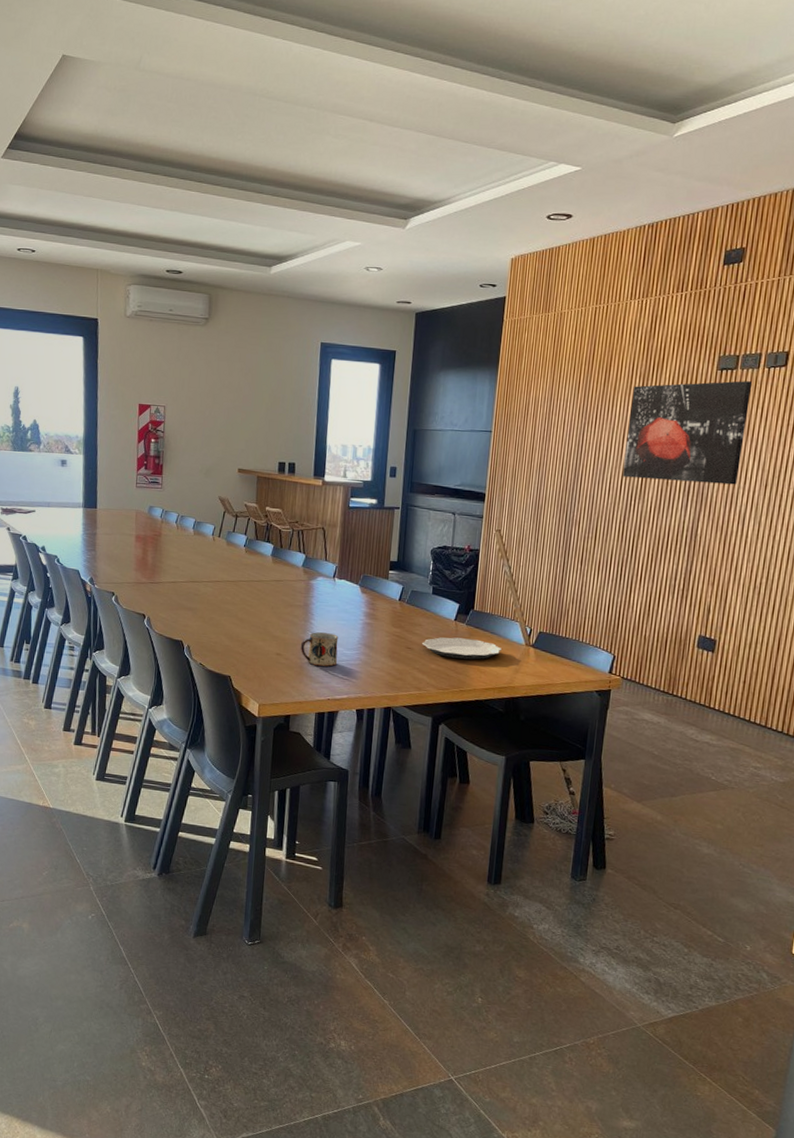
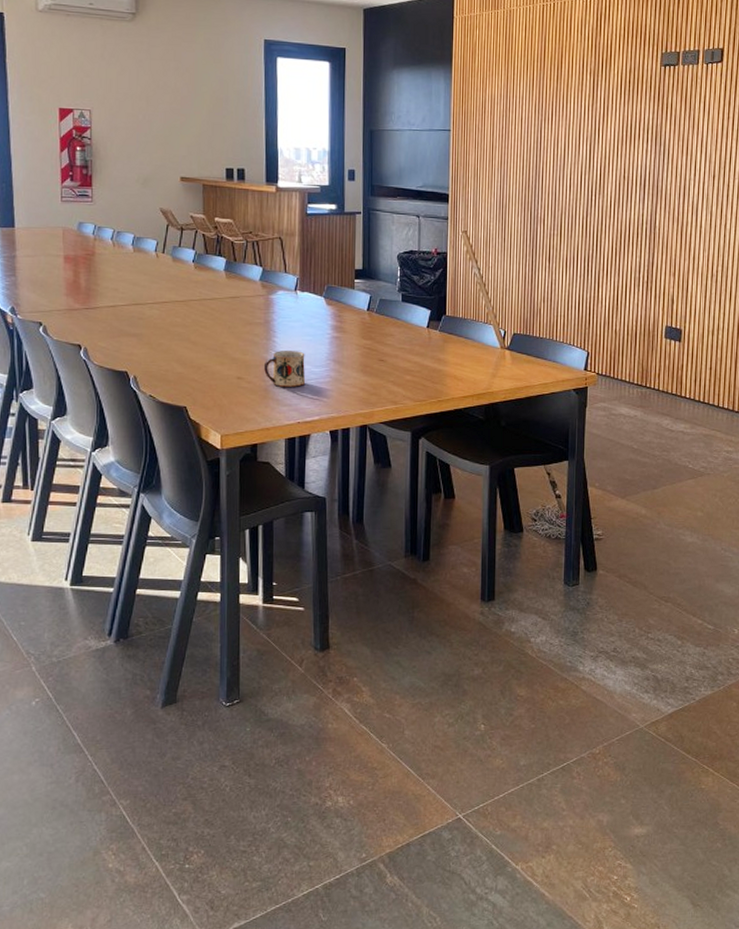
plate: present [422,637,502,660] -> none [395,345,477,367]
wall art: present [623,381,752,485] -> none [582,76,693,177]

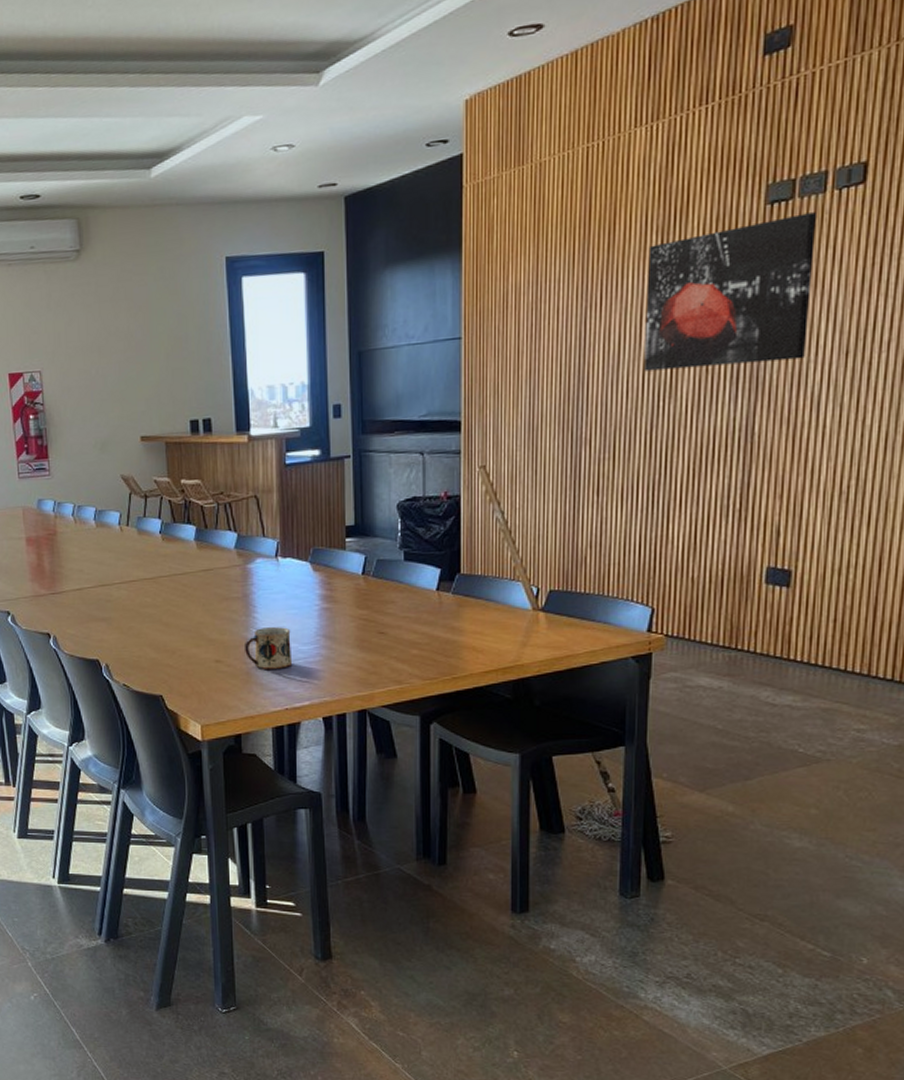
wall art: none [582,76,693,177] -> present [644,212,816,372]

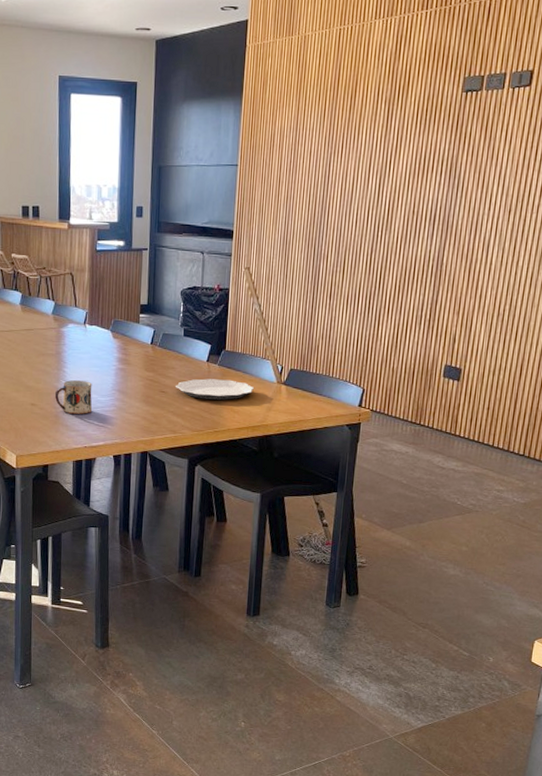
plate: none [398,611,501,638] -> present [176,379,254,400]
wall art: present [644,212,816,372] -> none [369,102,496,212]

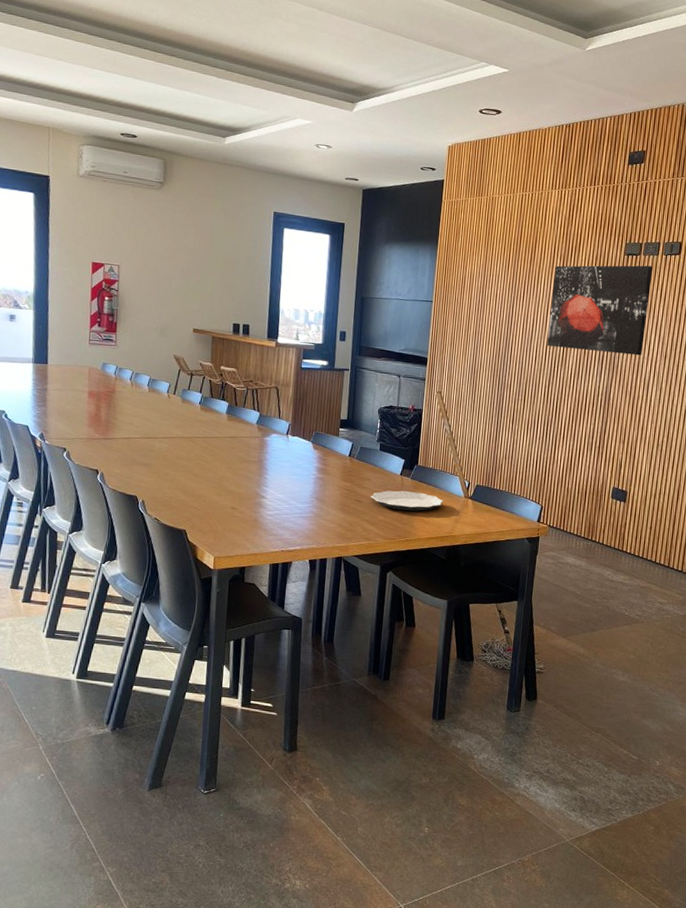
mug: present [54,380,92,415] -> none [255,486,292,520]
wall art: none [369,102,496,212] -> present [547,265,652,356]

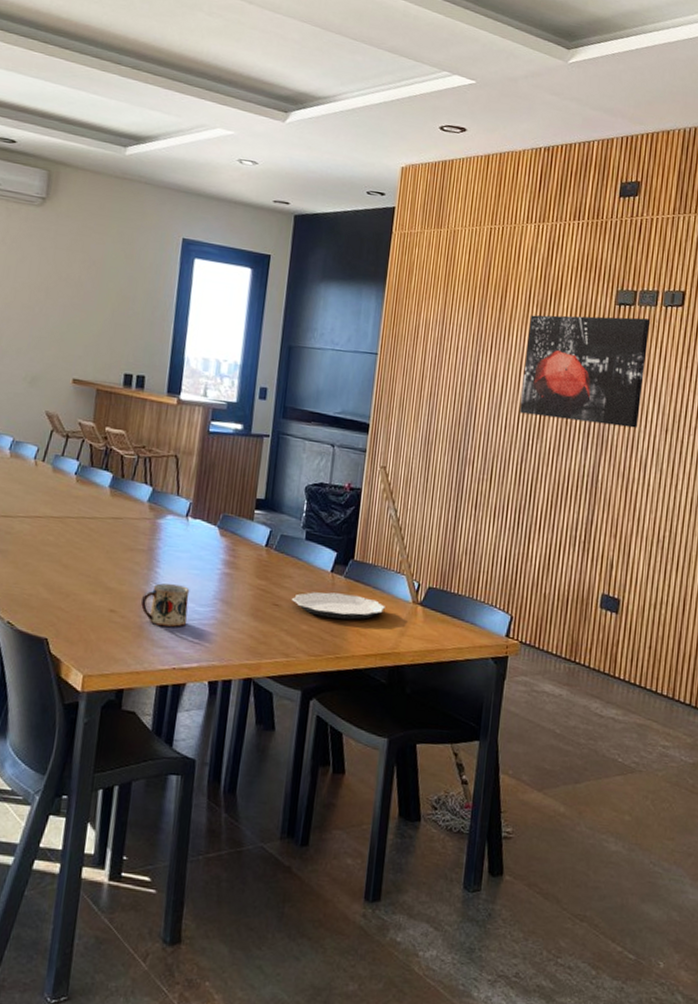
mug: none [255,486,292,520] -> present [140,583,190,628]

